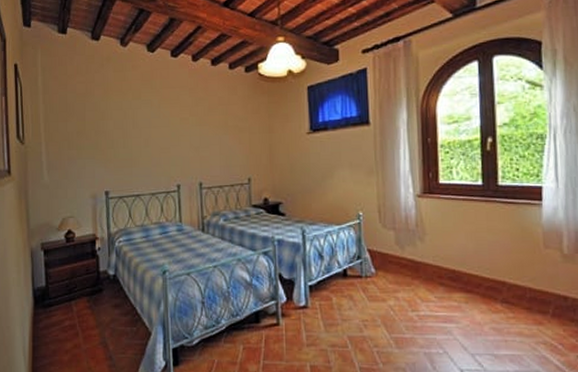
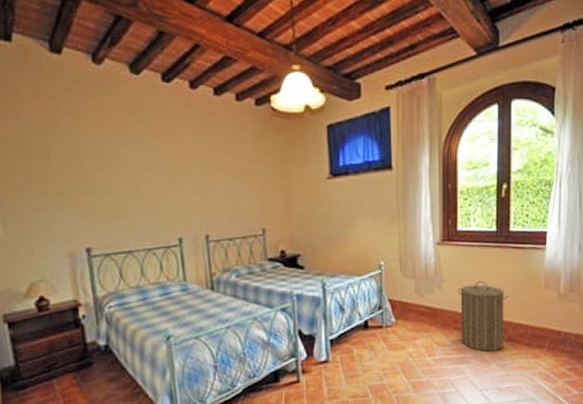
laundry hamper: none [441,235,501,312] -> present [457,280,509,352]

